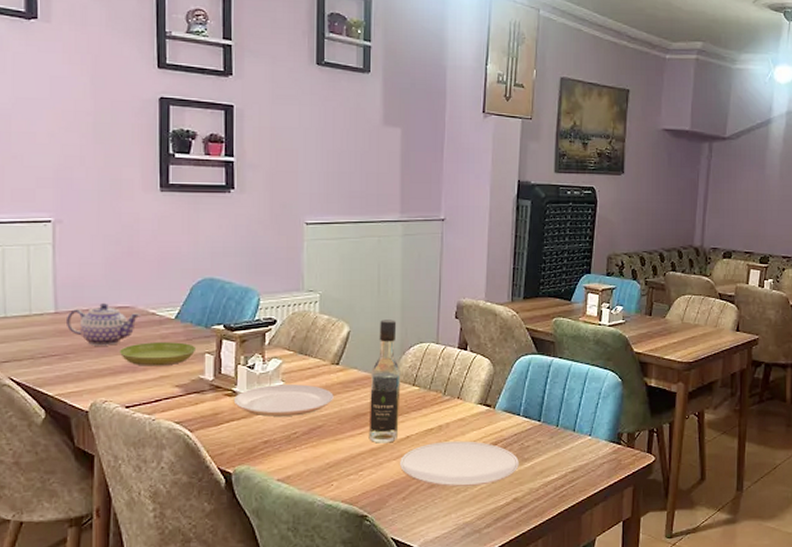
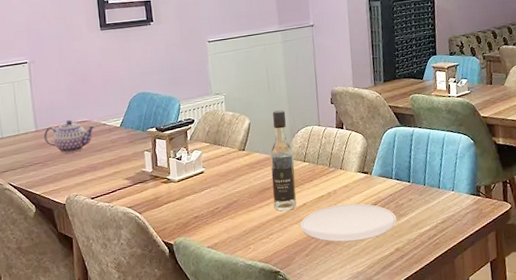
saucer: present [119,342,197,366] -> none [82,144,138,166]
plate: present [233,384,334,417] -> none [168,168,244,197]

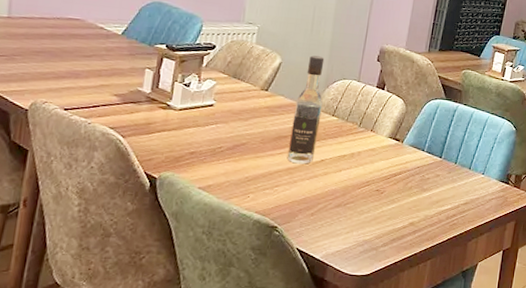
teapot: present [43,119,96,154] -> none [16,12,91,53]
plate: present [300,203,397,243] -> none [312,167,419,209]

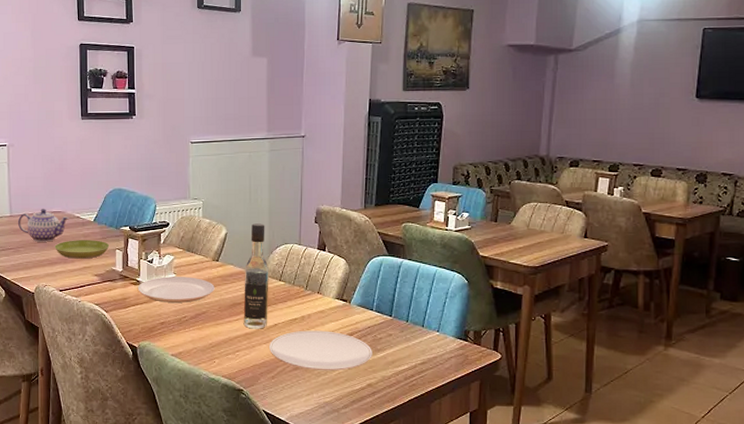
teapot: none [16,12,91,53] -> present [17,208,70,242]
saucer: none [64,53,139,76] -> present [54,240,110,259]
plate: none [166,102,260,133] -> present [137,276,215,303]
plate: none [312,167,419,209] -> present [270,330,372,371]

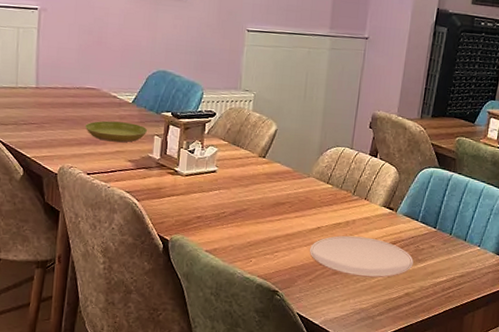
teapot: present [17,208,70,242] -> none [44,82,105,120]
plate: present [137,276,215,303] -> none [174,169,259,198]
bottle: present [243,223,269,329] -> none [285,122,318,231]

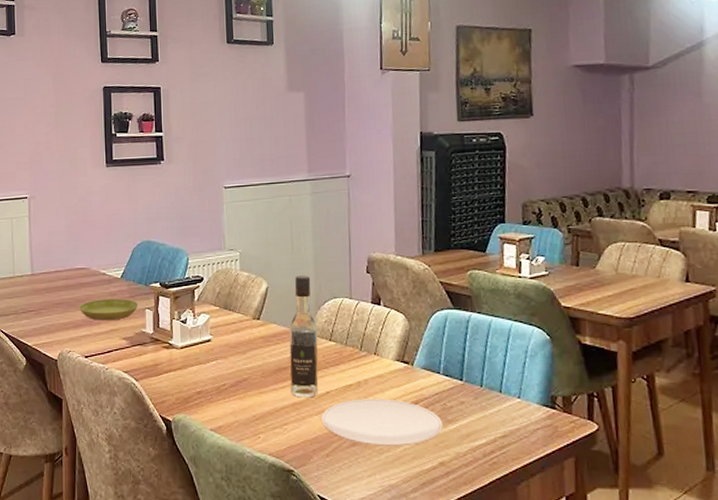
bottle: none [285,122,318,231] -> present [289,275,319,398]

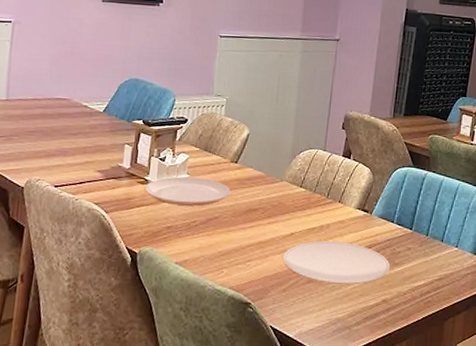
saucer: present [79,299,139,321] -> none [54,131,119,153]
plate: none [170,338,257,368] -> present [144,176,231,206]
bottle: present [289,275,319,398] -> none [258,125,291,238]

